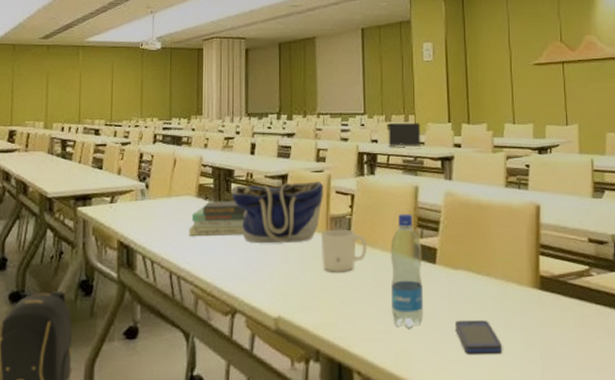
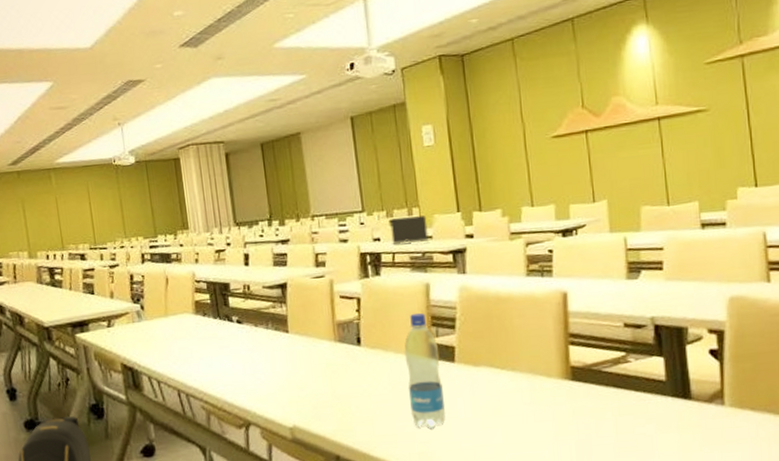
books: present [188,201,246,236] -> none [190,315,248,353]
tote bag: present [231,181,323,243] -> none [229,287,327,355]
mug: present [321,229,368,273] -> none [330,334,380,380]
mobile phone: present [455,320,502,354] -> none [480,415,533,450]

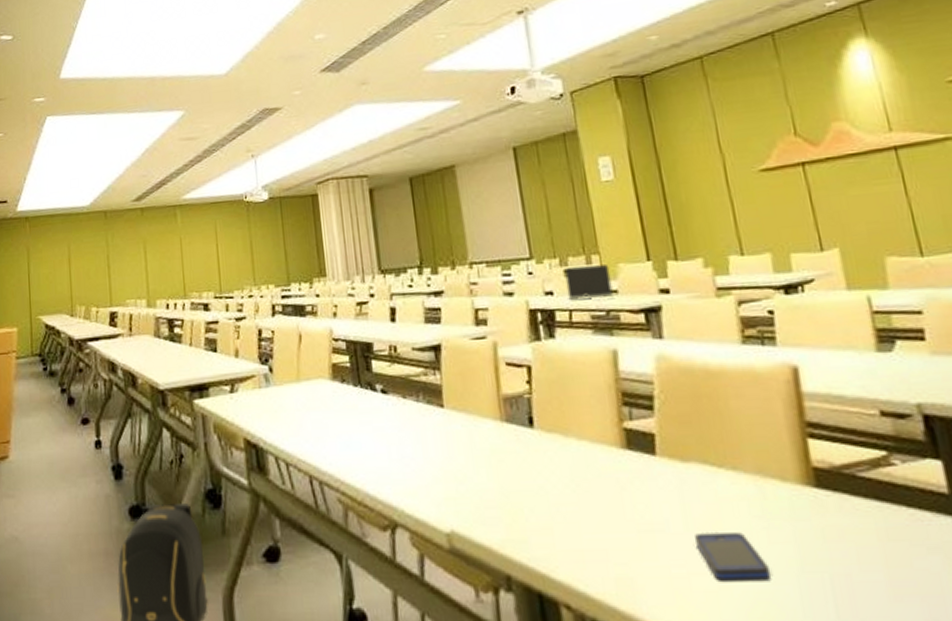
bottle: present [404,312,446,429] -> none [589,387,648,546]
mobile phone: none [480,415,533,450] -> present [695,532,770,581]

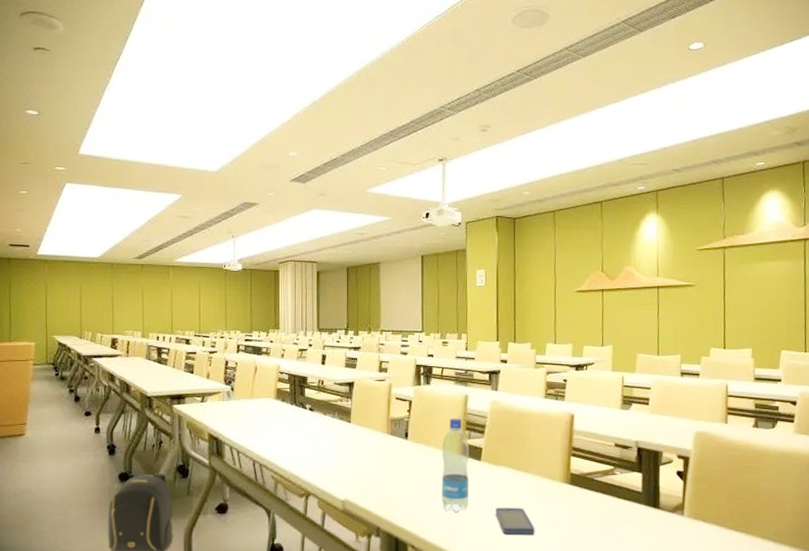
laptop: present [564,265,617,300] -> none [442,340,474,362]
bottle: none [589,387,648,546] -> present [441,418,470,513]

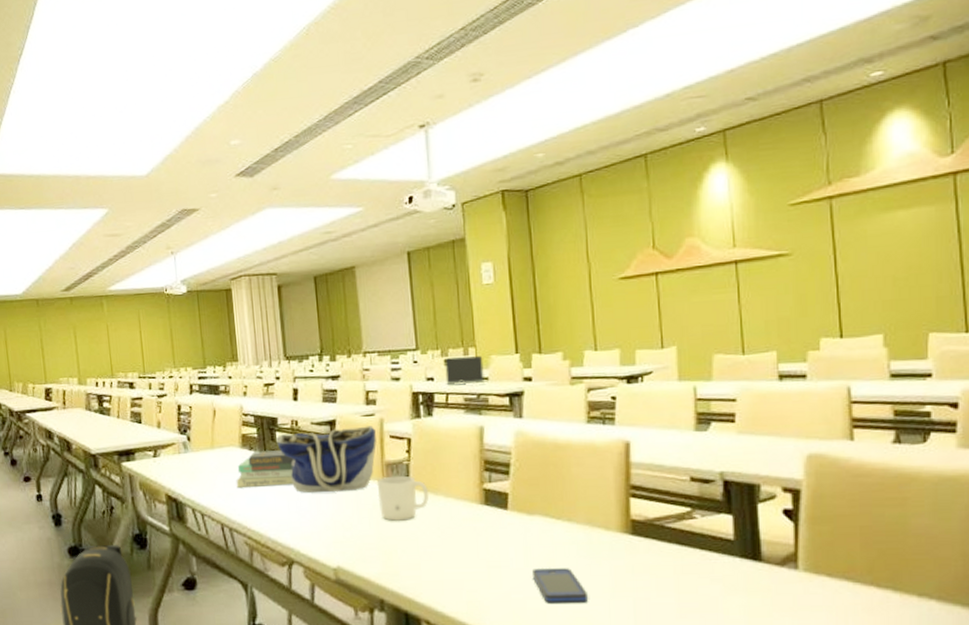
books: none [269,403,318,432] -> present [236,450,294,487]
tote bag: none [305,389,385,439] -> present [276,426,377,493]
mug: none [382,429,423,466] -> present [377,475,429,522]
bottle: present [441,418,470,513] -> none [454,456,496,578]
laptop: none [442,340,474,362] -> present [444,356,487,385]

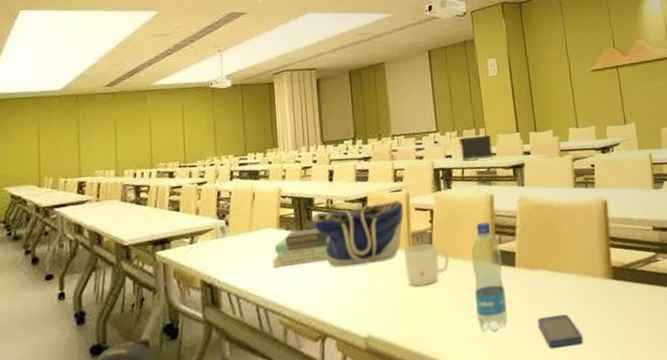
bottle: none [454,456,496,578] -> present [471,222,507,332]

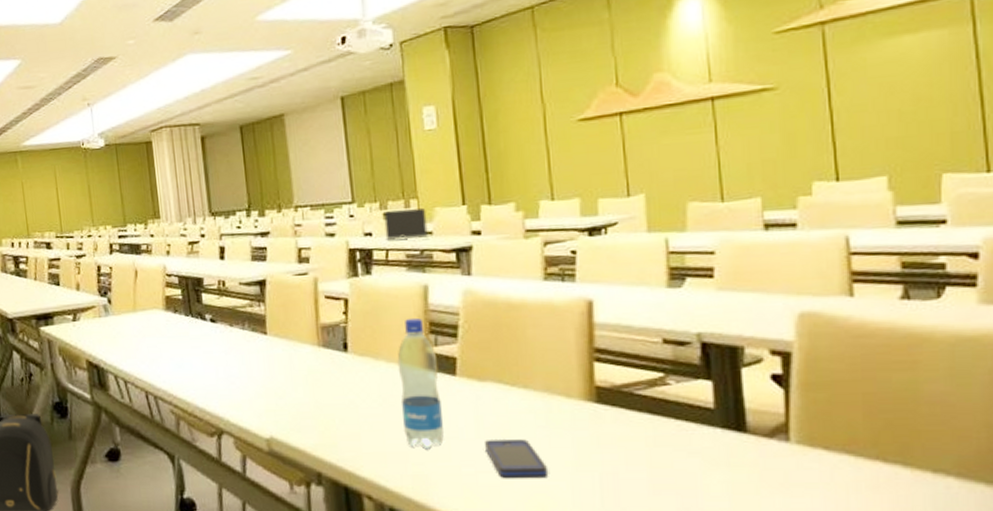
books: present [272,228,329,267] -> none [160,313,222,353]
tote bag: present [312,200,403,267] -> none [202,285,311,358]
mug: present [404,243,450,287] -> none [312,339,369,389]

